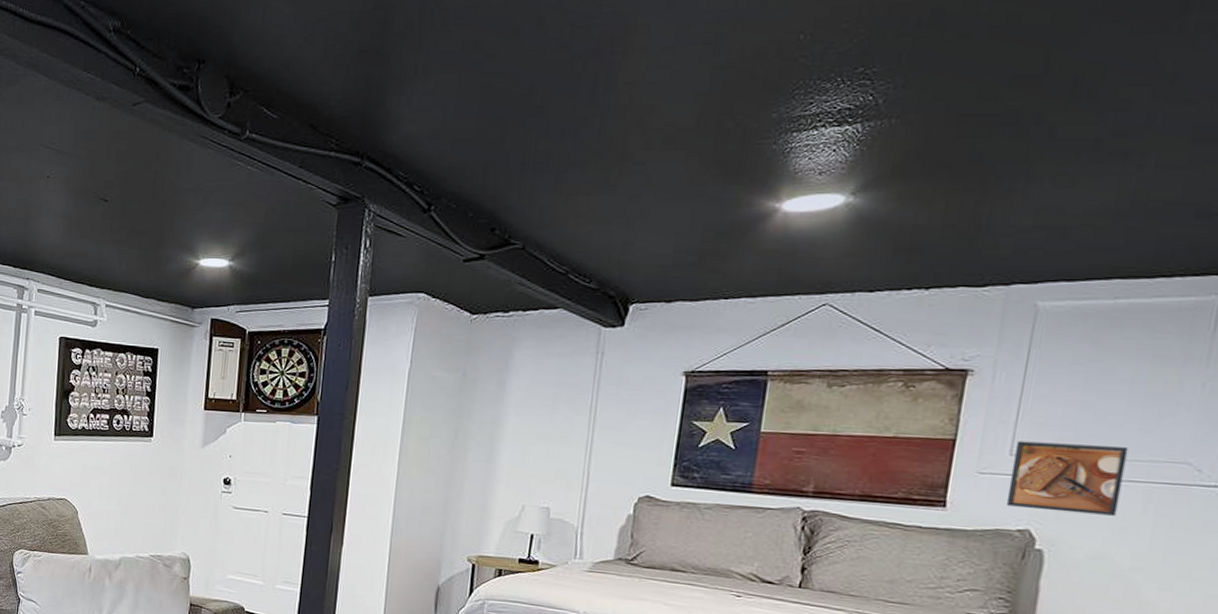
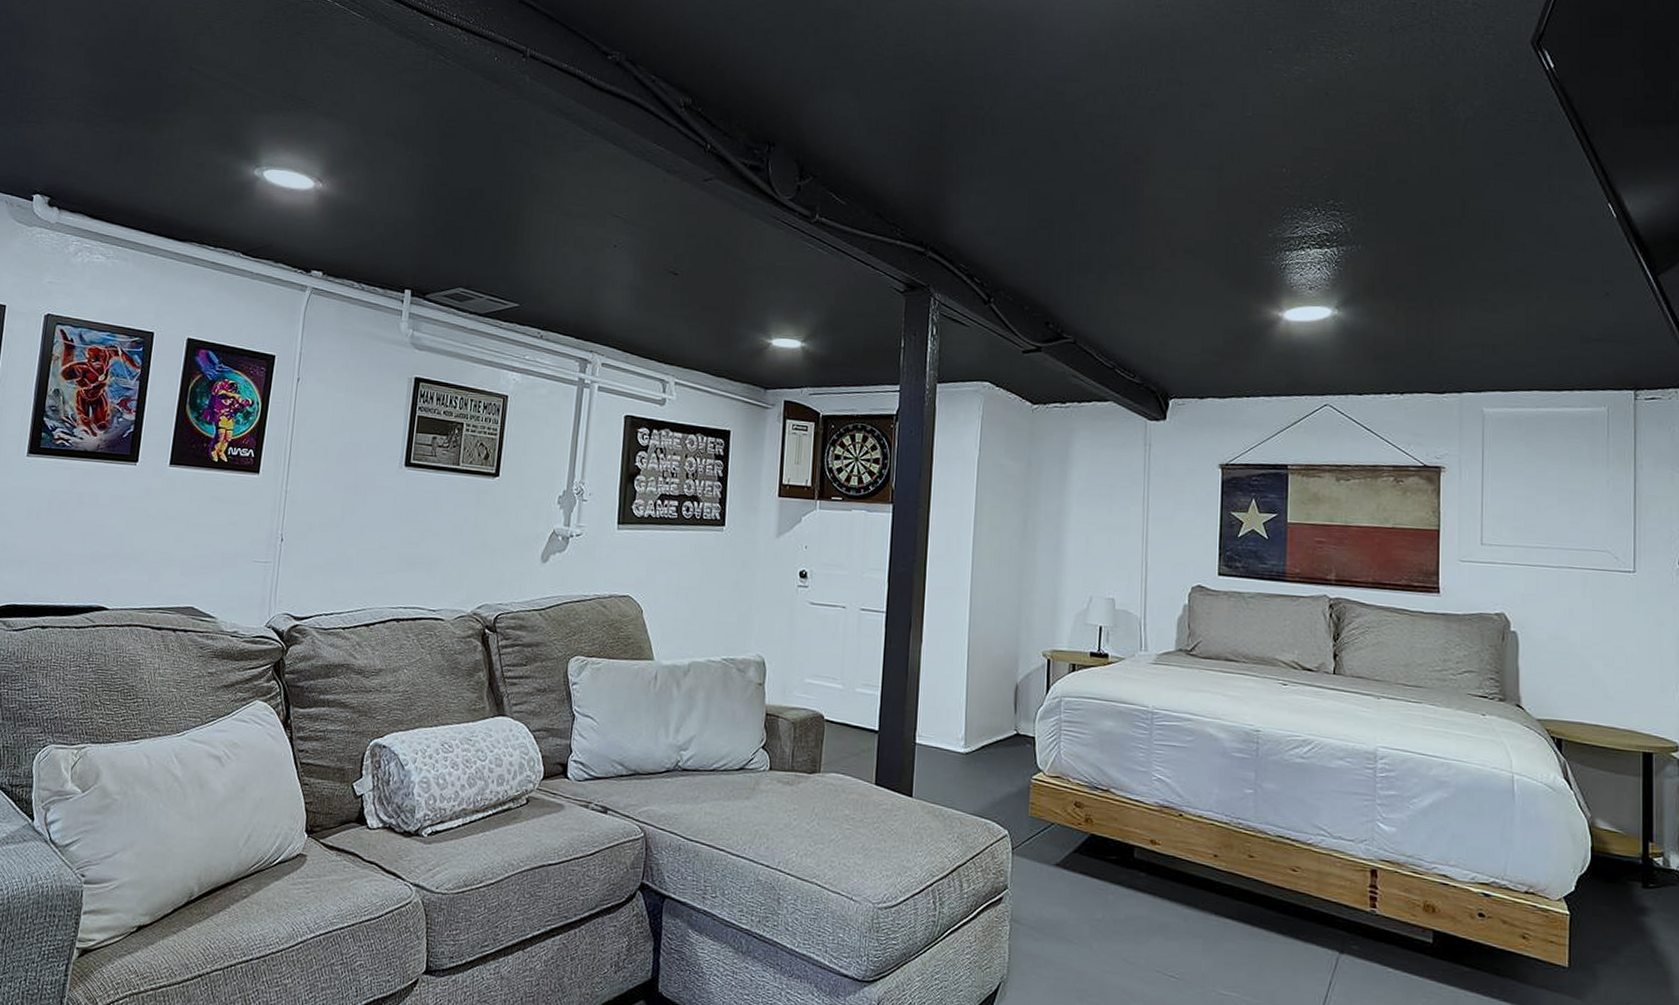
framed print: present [1006,441,1129,516] -> none [1484,531,1565,599]

